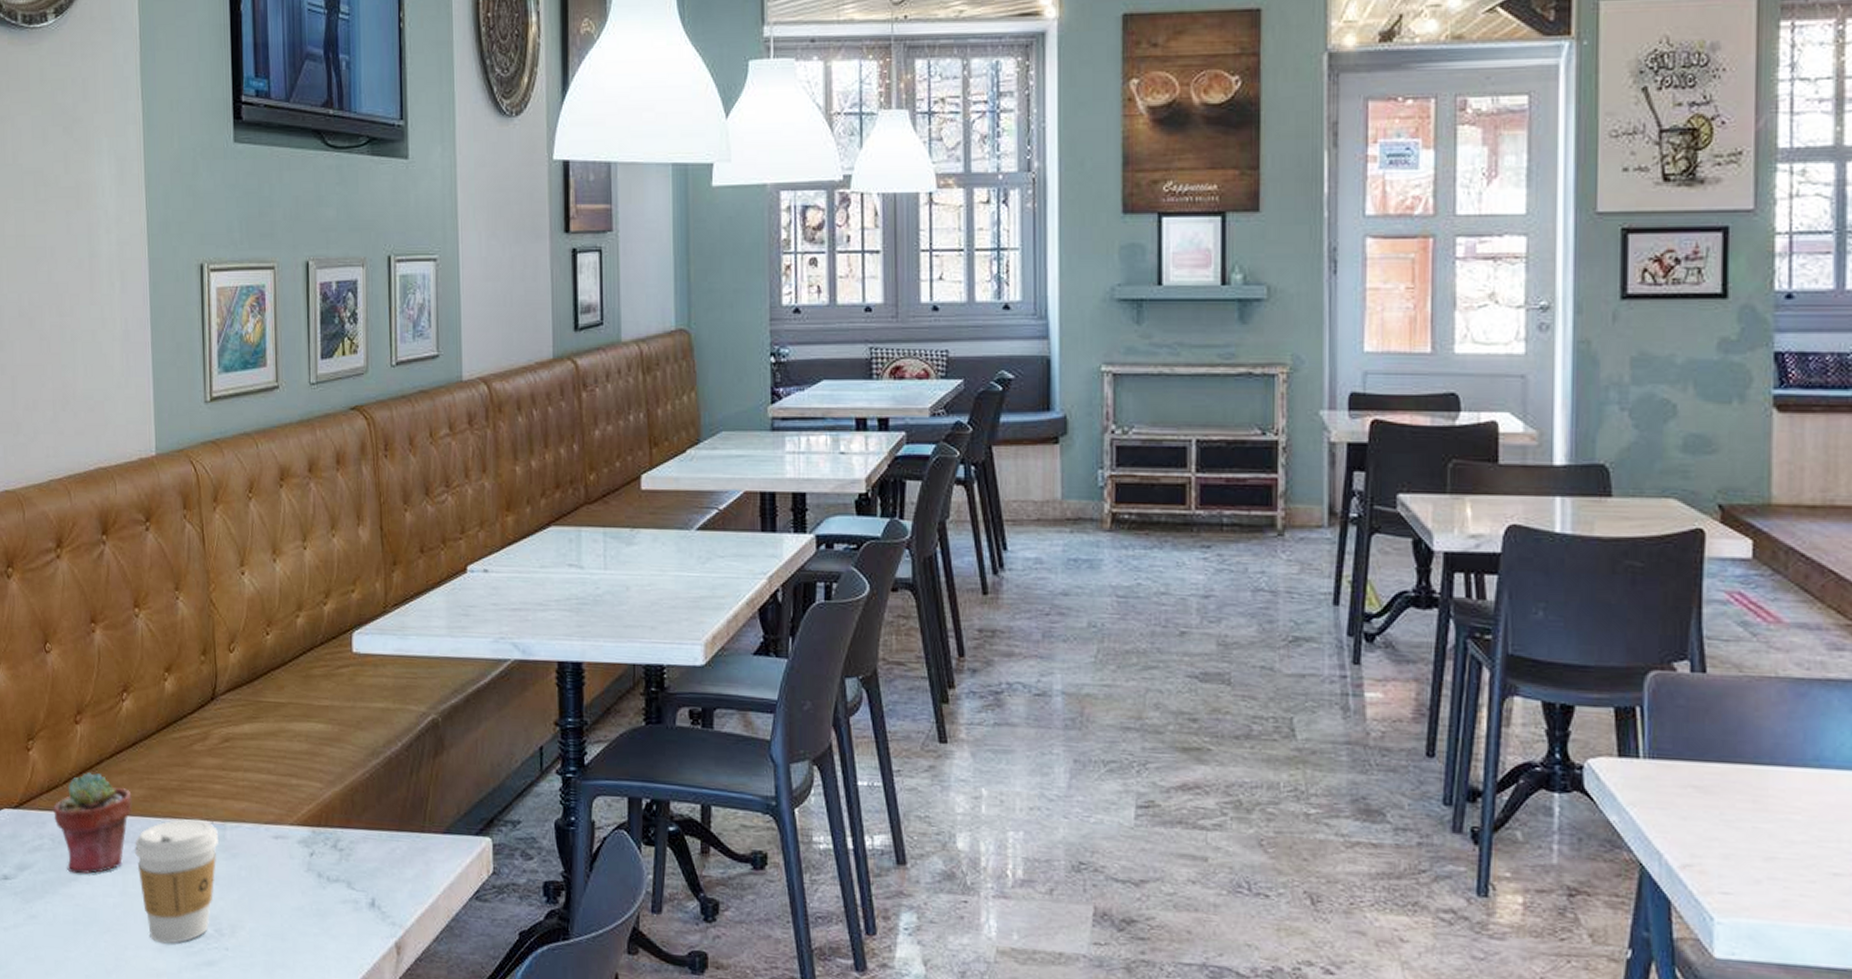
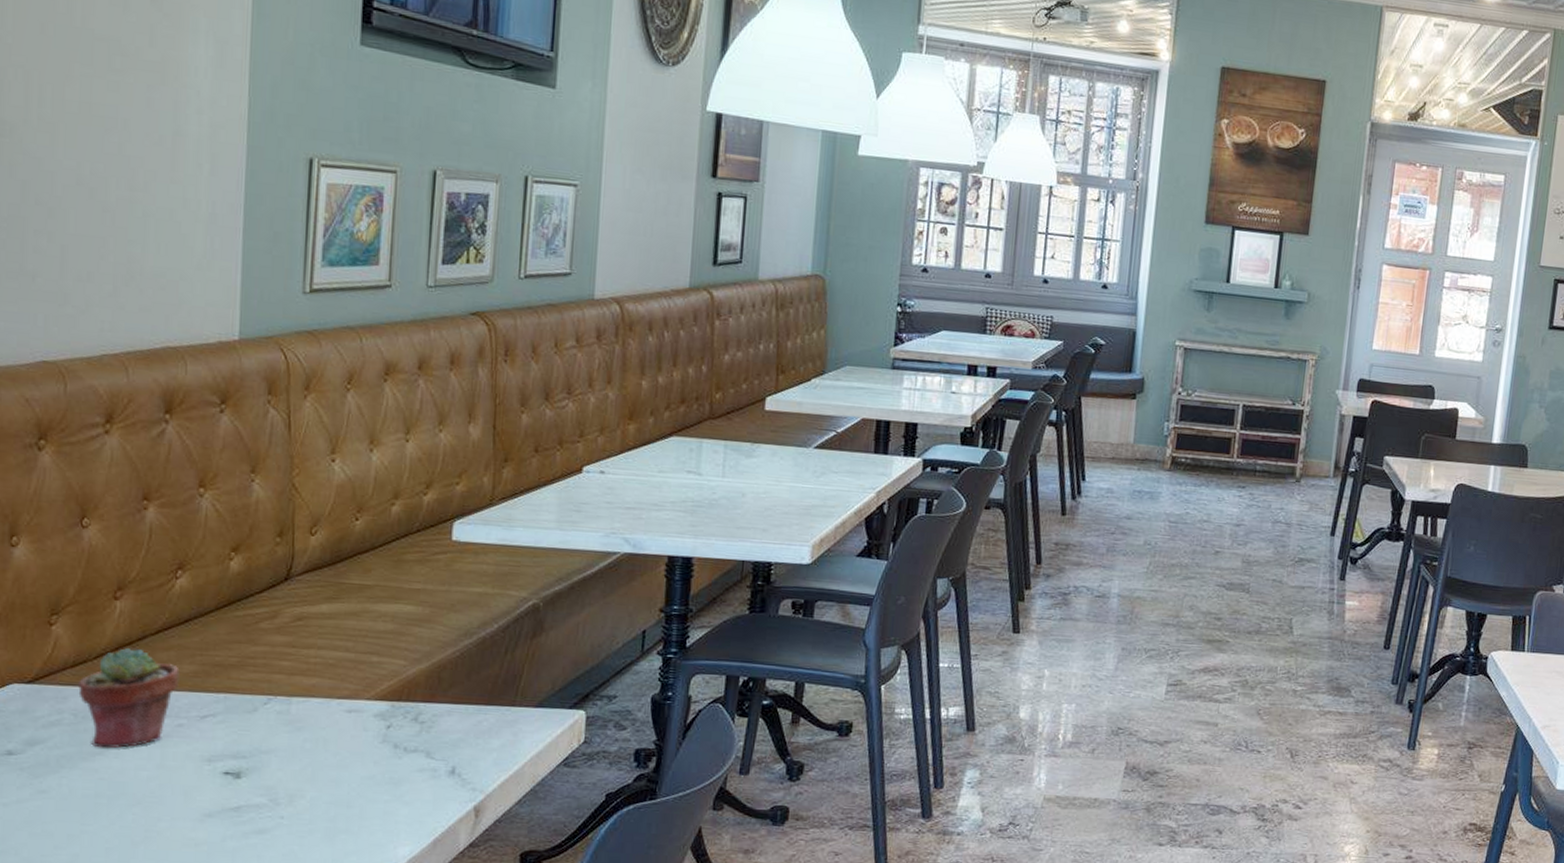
coffee cup: present [135,818,218,944] -> none [179,694,281,815]

